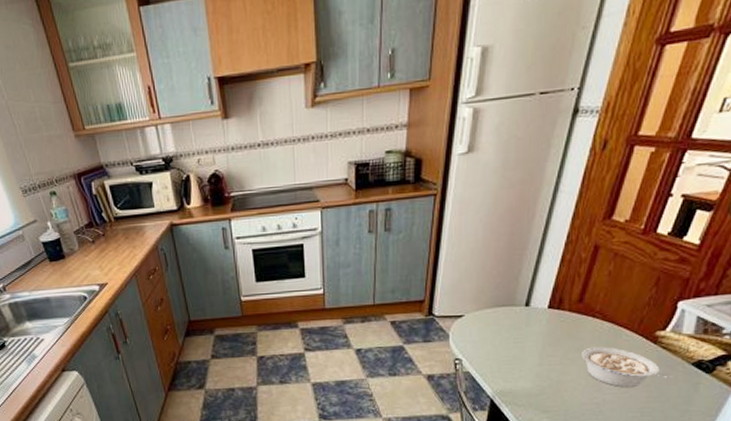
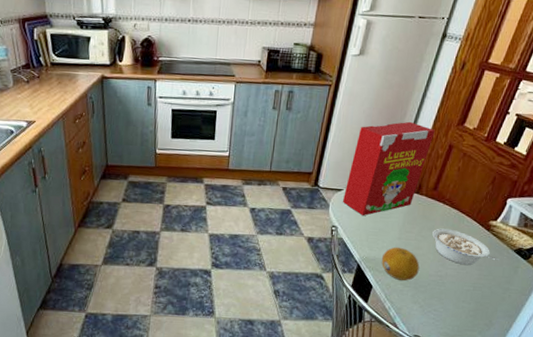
cereal box: none [464,223,574,343] -> present [342,121,435,216]
fruit: none [521,374,569,413] -> present [382,247,420,281]

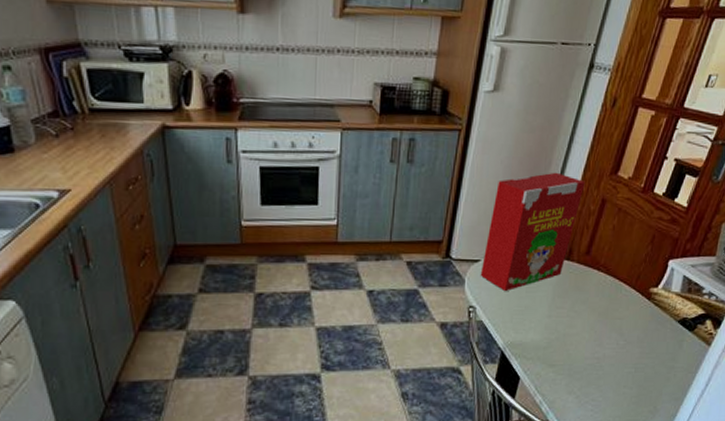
fruit: present [382,247,420,281] -> none [530,326,574,367]
legume: present [432,228,499,266] -> none [587,300,662,343]

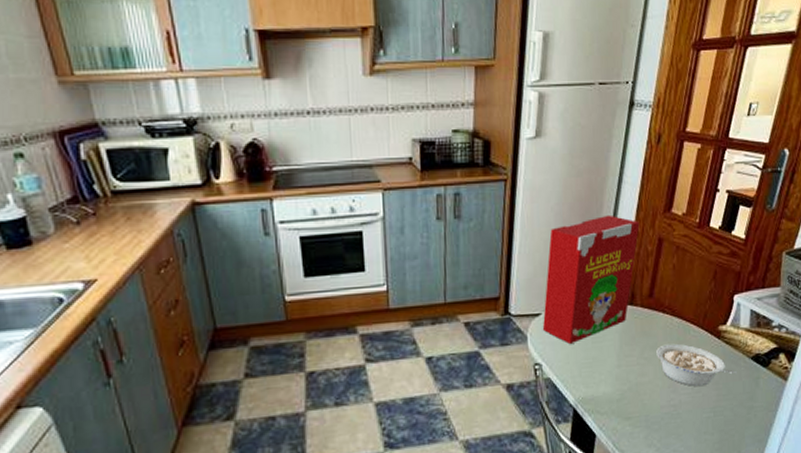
legume: none [587,300,662,343] -> present [656,343,737,387]

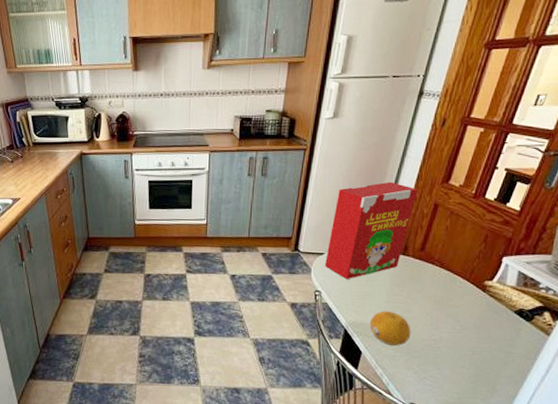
fruit: none [602,377,648,420] -> present [370,310,411,346]
legume: present [656,343,737,387] -> none [423,290,499,329]

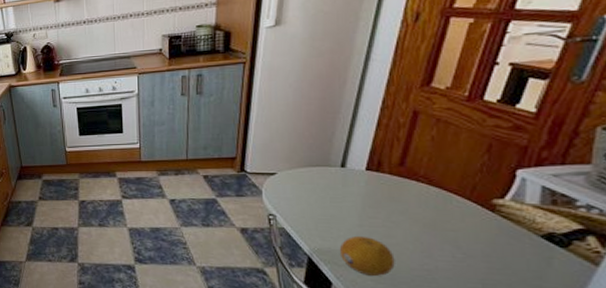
cereal box: present [324,181,418,279] -> none [277,89,390,201]

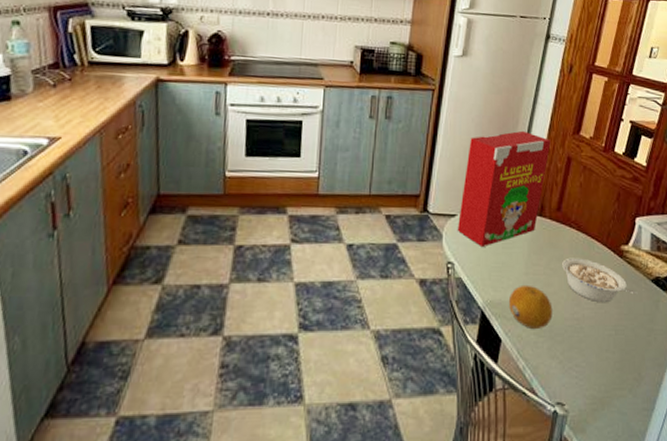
cereal box: none [277,89,390,201] -> present [457,130,551,246]
legume: none [407,211,518,257] -> present [562,257,638,303]

